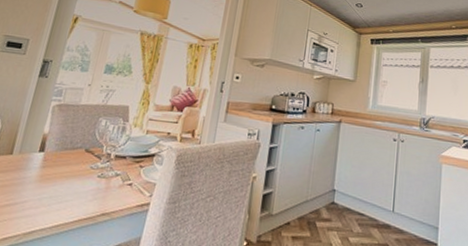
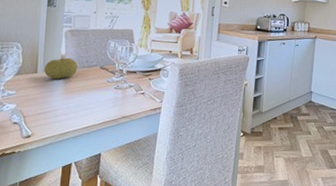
fruit: none [20,137,61,163] -> present [44,57,78,80]

